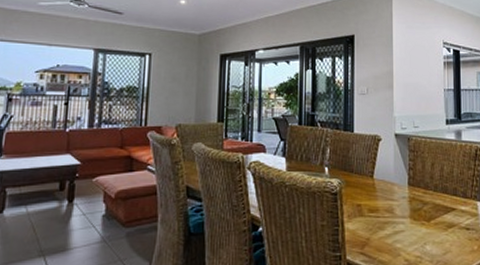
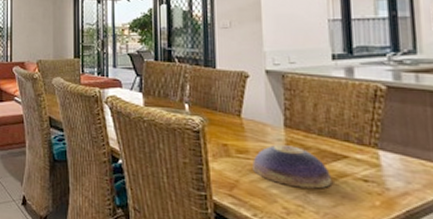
decorative bowl: none [382,202,444,240] -> present [252,145,333,189]

